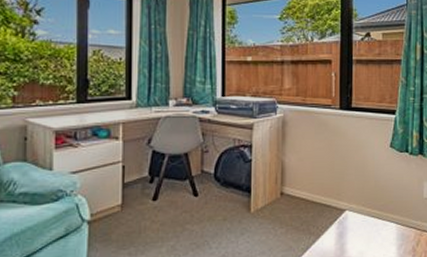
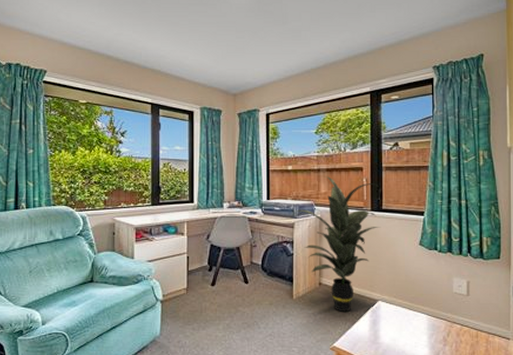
indoor plant: none [254,70,349,226] -> present [294,176,380,313]

